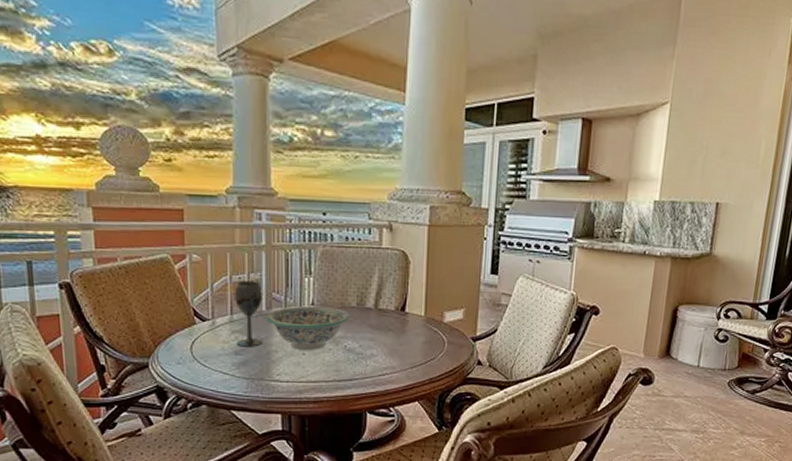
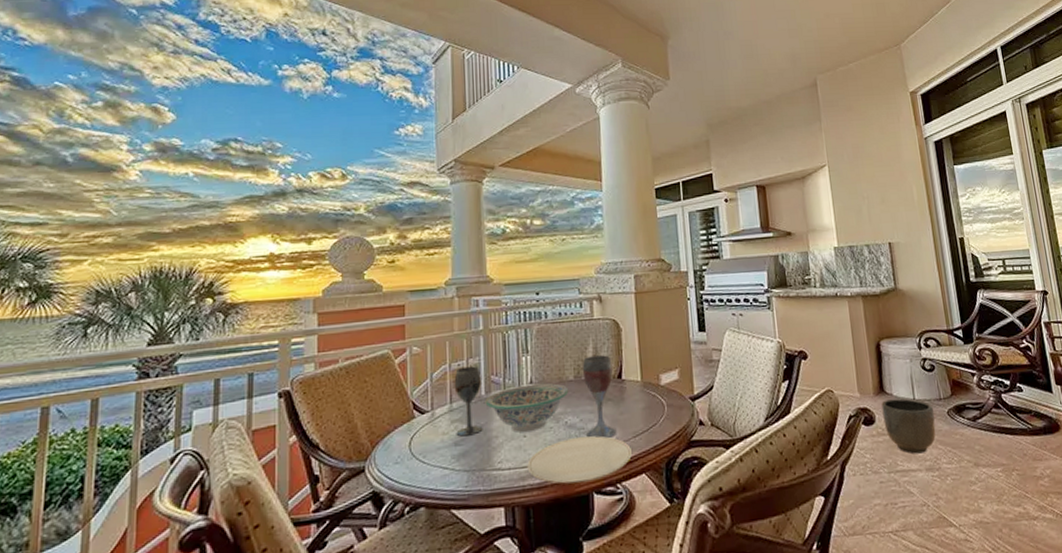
plate: none [305,362,408,403] -> present [527,436,633,485]
cup: none [364,285,397,365] -> present [582,355,617,438]
planter: none [661,364,715,416] -> present [881,398,936,454]

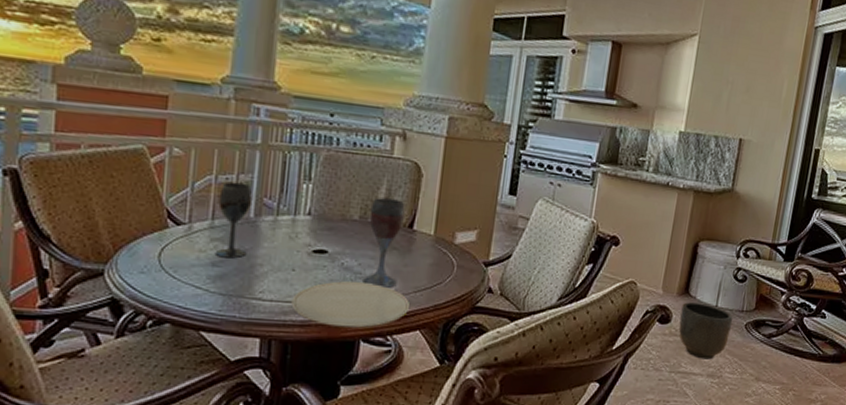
decorative bowl: present [485,383,569,433] -> none [252,214,351,267]

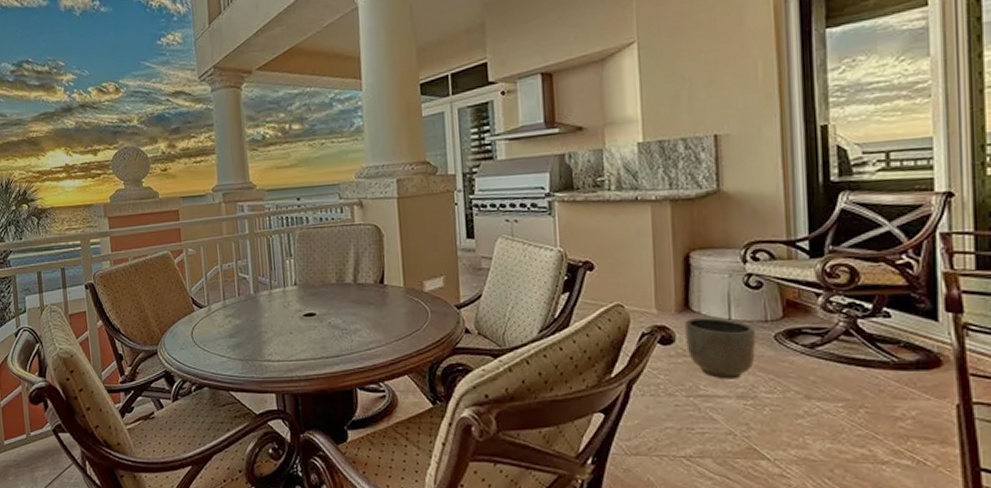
wine glass: present [215,181,253,259] -> none [225,267,254,330]
plate: present [291,281,410,329] -> none [294,337,395,379]
cup: present [363,198,406,288] -> none [343,260,379,340]

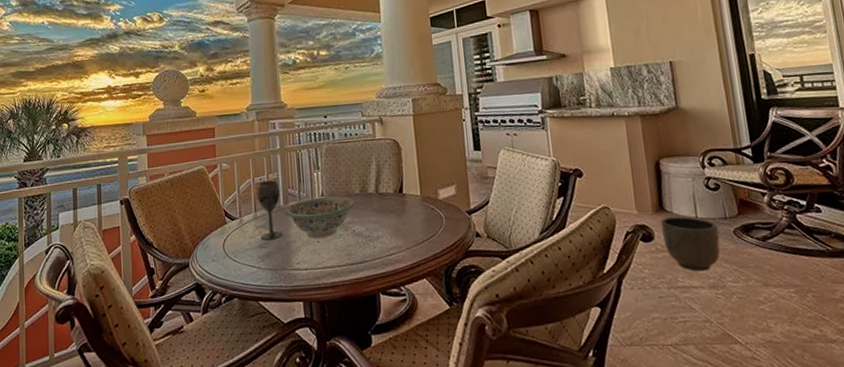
wine glass: none [225,267,254,330] -> present [257,180,283,241]
decorative bowl: none [254,285,332,330] -> present [283,196,356,239]

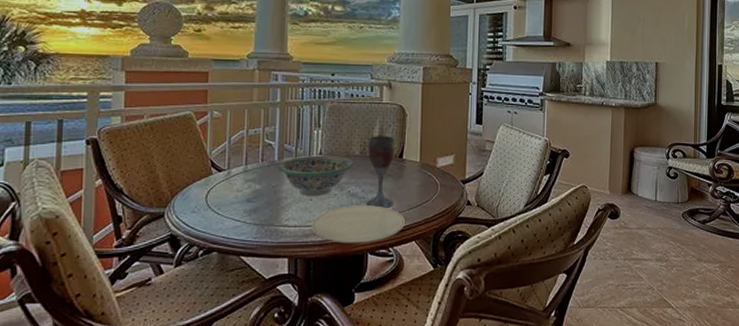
wine glass: present [257,180,283,241] -> none [249,133,276,195]
plate: none [321,243,414,285] -> present [311,205,406,245]
cup: none [366,171,399,246] -> present [366,136,395,208]
planter: present [661,216,721,271] -> none [627,199,670,246]

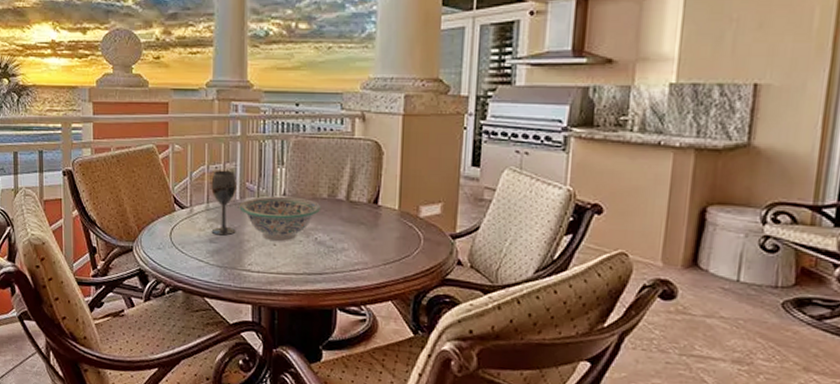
wine glass: none [249,133,276,195] -> present [211,170,238,236]
plate: present [311,205,406,245] -> none [275,254,381,298]
cup: present [366,136,395,208] -> none [335,177,369,261]

